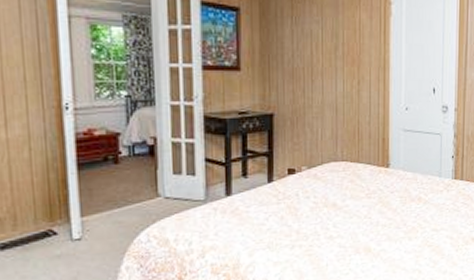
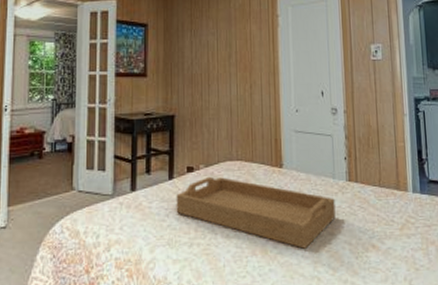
serving tray: none [276,178,440,245] -> present [176,176,336,249]

